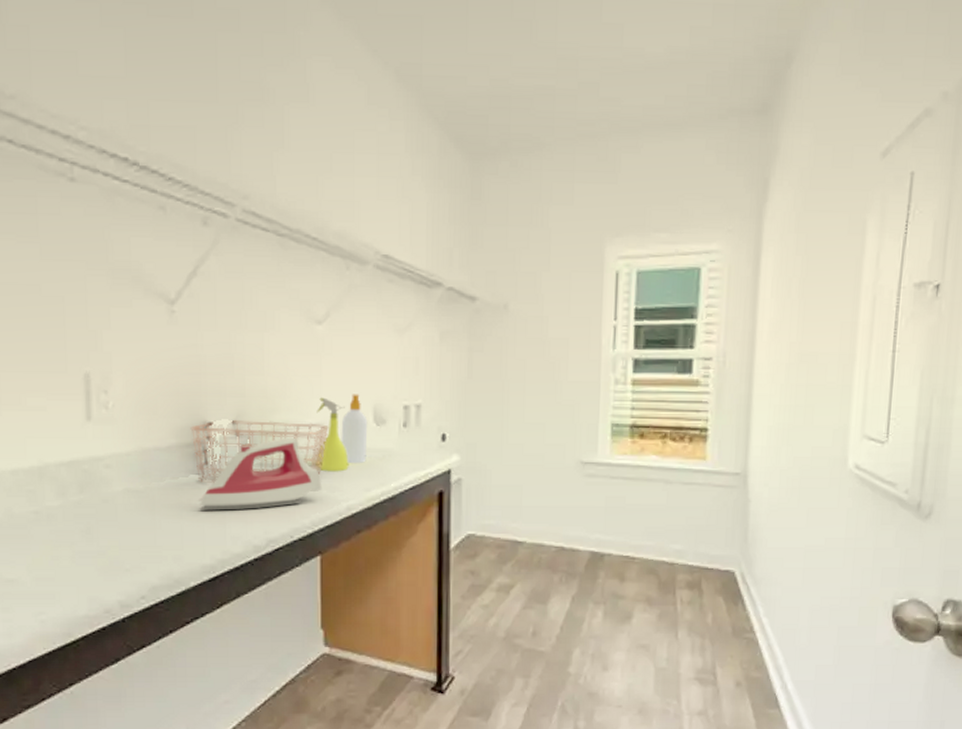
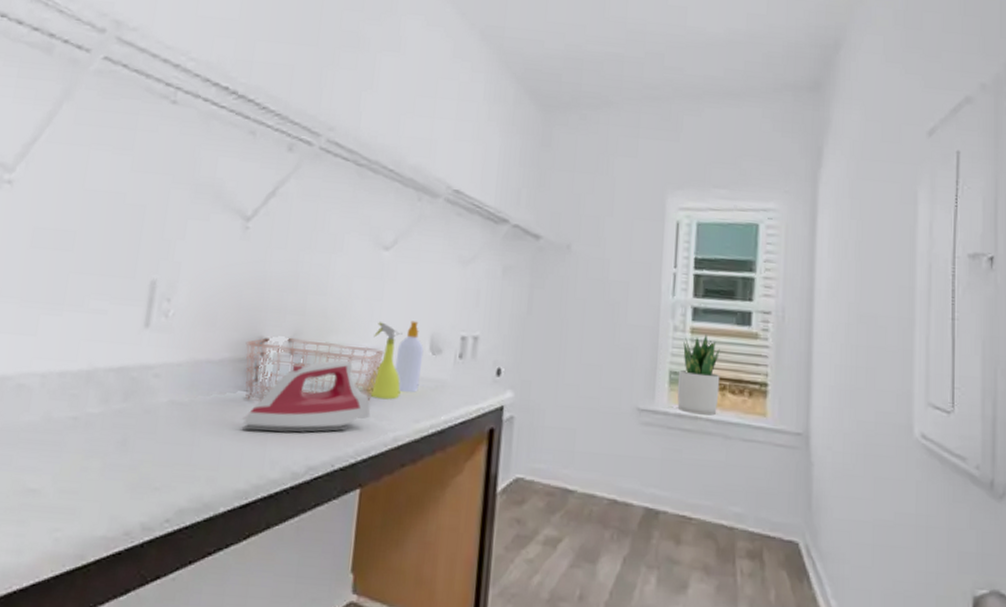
planter: none [619,384,661,463] -> present [677,334,720,416]

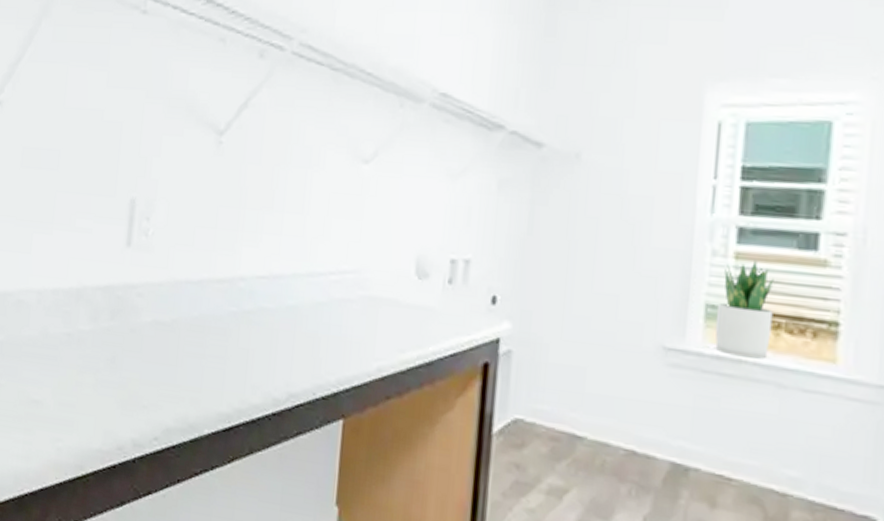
iron: present [241,360,371,432] -> none [222,283,353,358]
basket: present [245,338,384,402] -> none [223,258,366,329]
spray bottle: present [367,322,403,400] -> none [348,242,385,328]
soap bottle: present [395,320,424,393] -> none [377,241,409,321]

